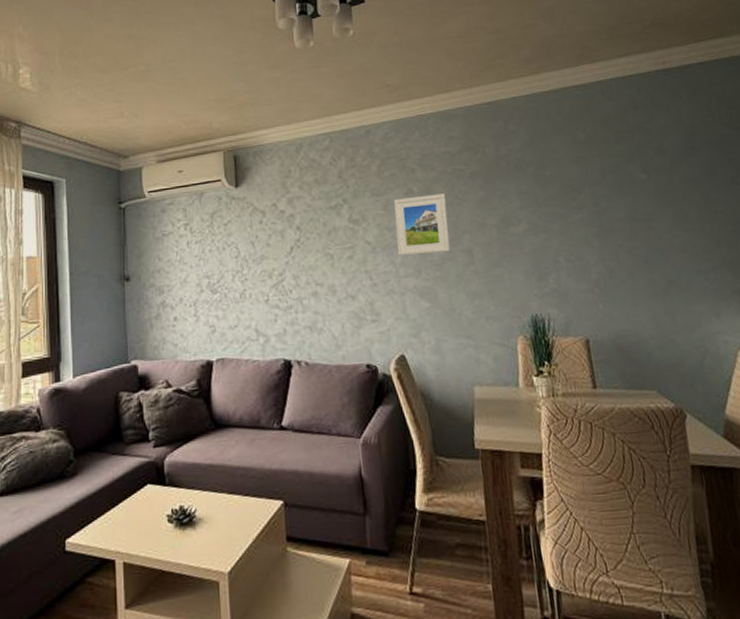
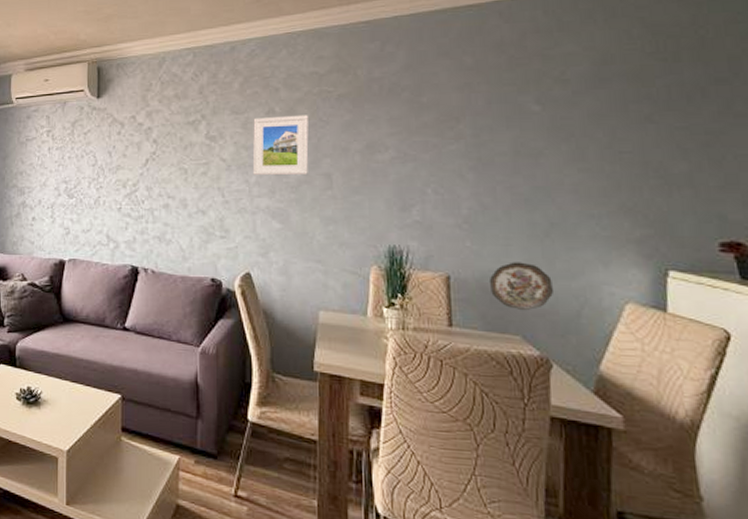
decorative plate: none [623,319,678,366] -> present [490,262,553,311]

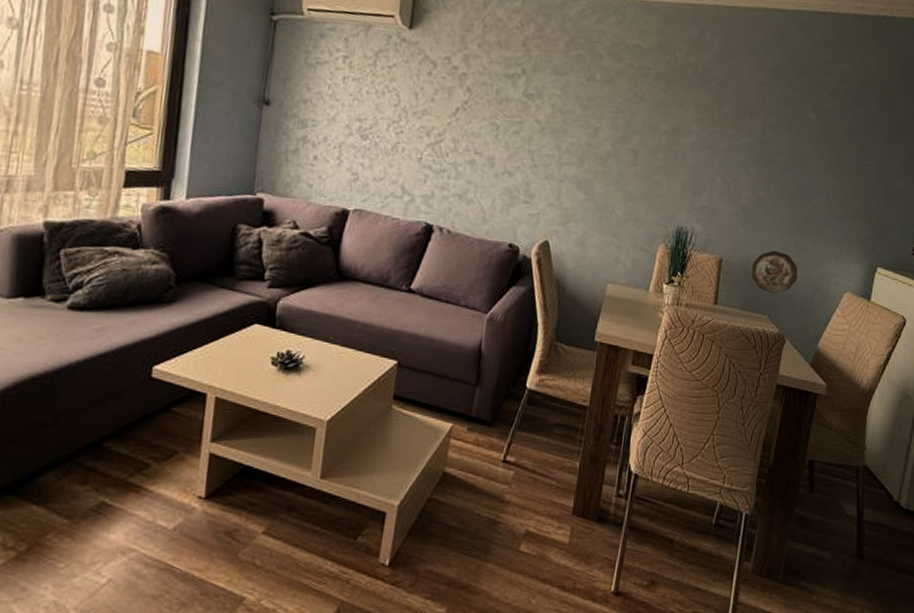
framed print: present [252,115,309,175] -> none [565,82,626,148]

